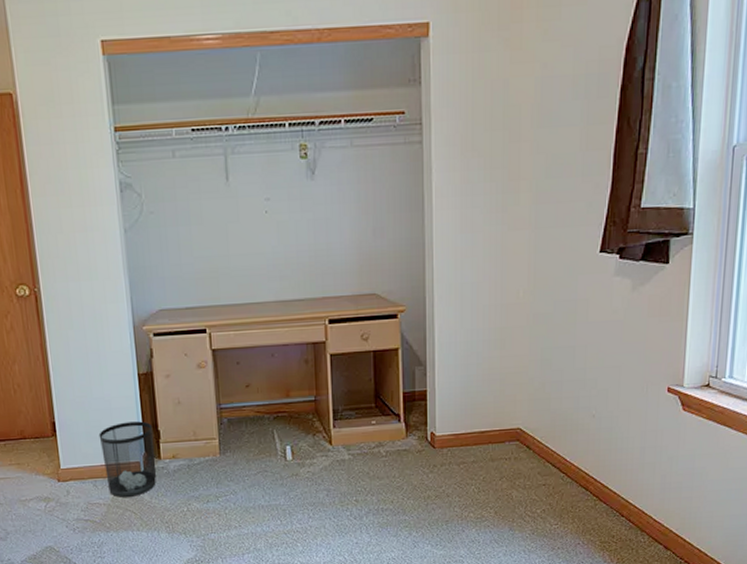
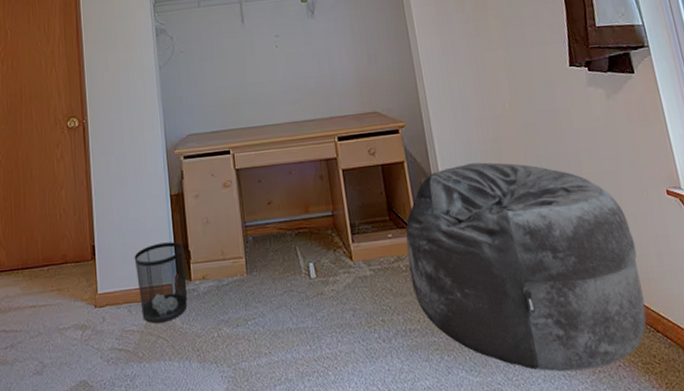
bean bag chair: none [389,352,622,548] -> present [406,162,647,372]

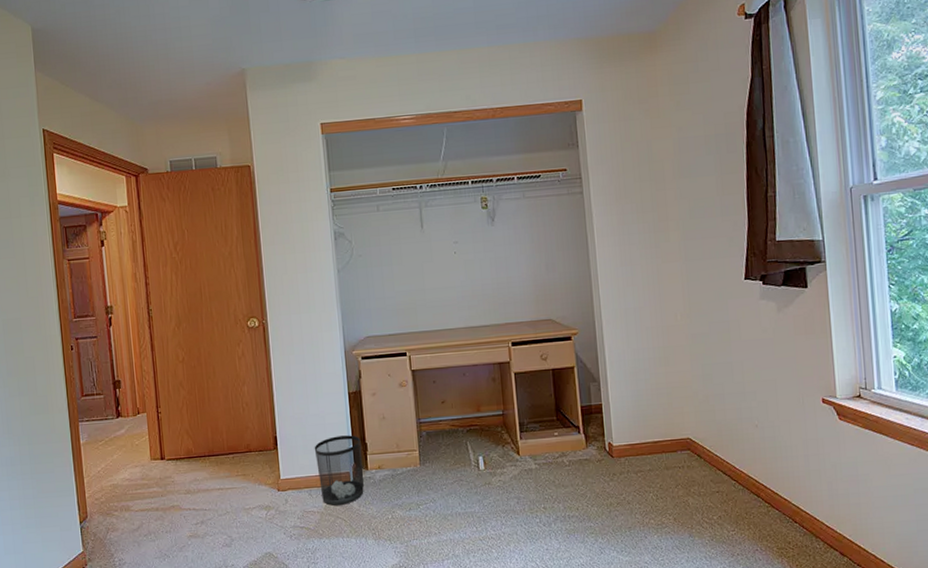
bean bag chair: present [406,162,647,372] -> none [571,369,788,554]

